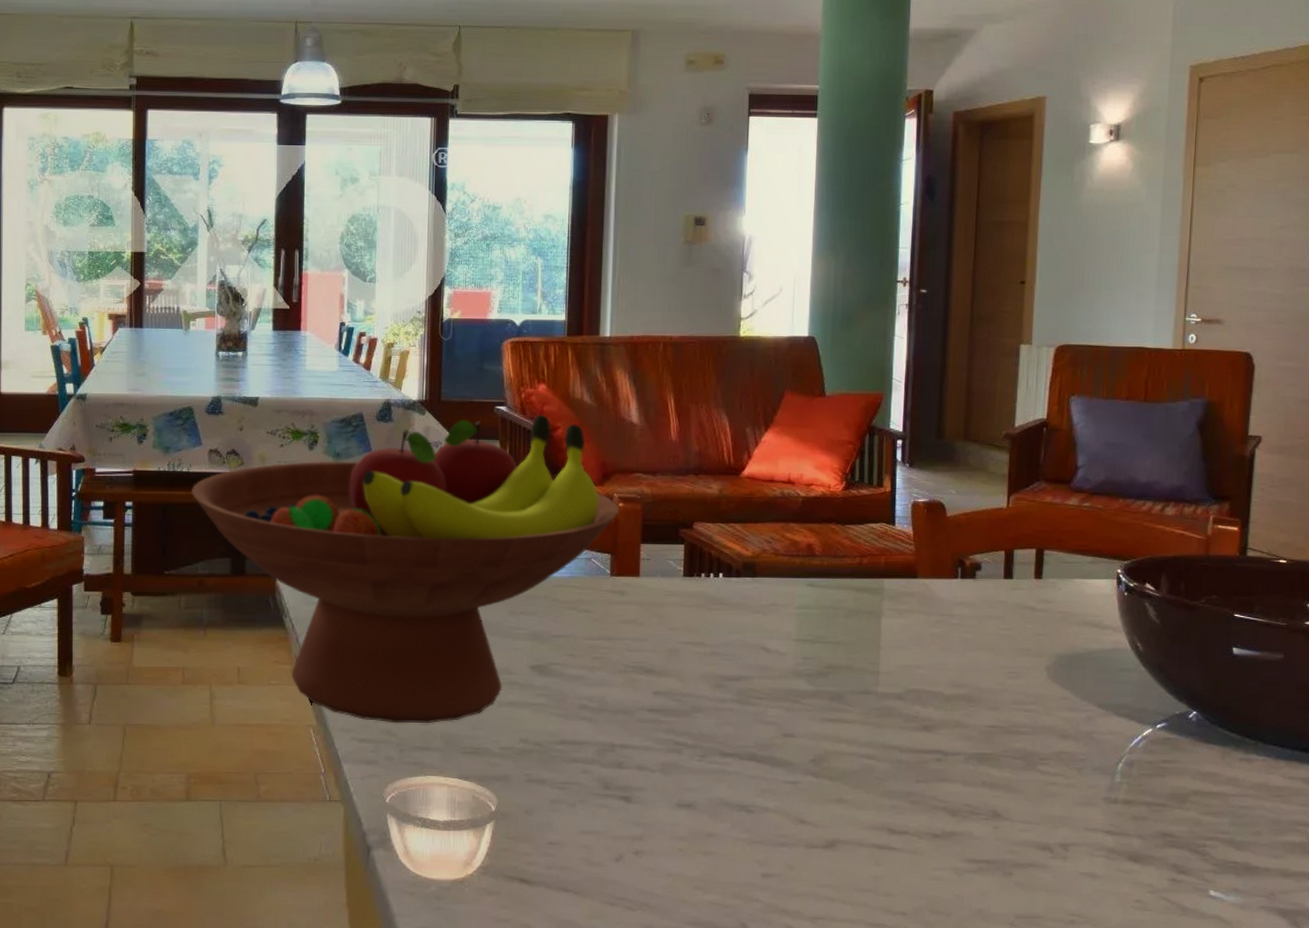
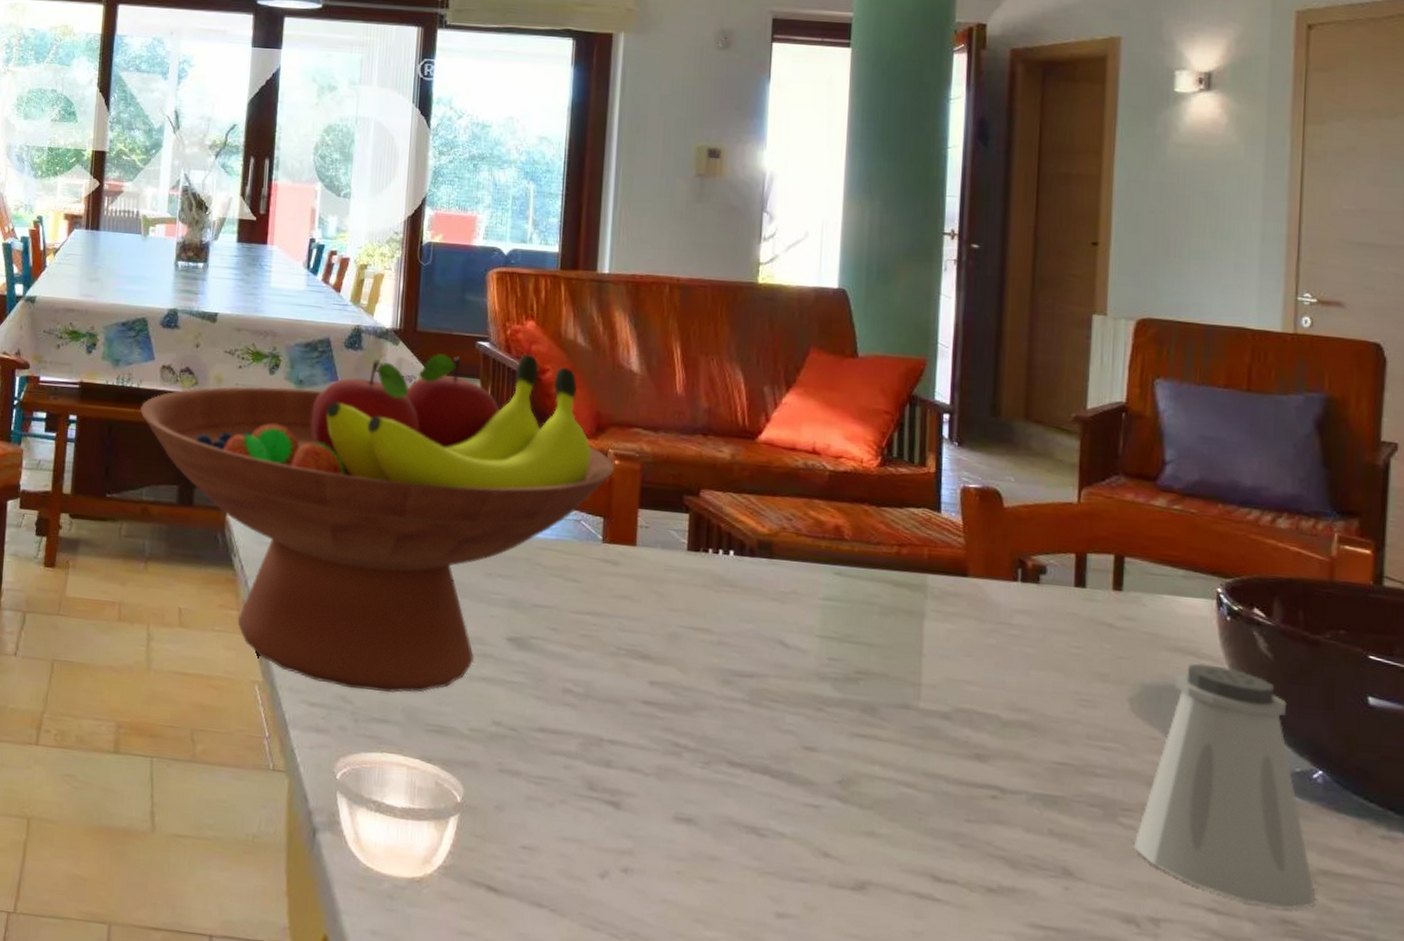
saltshaker: none [1048,633,1189,826] -> present [1133,663,1316,911]

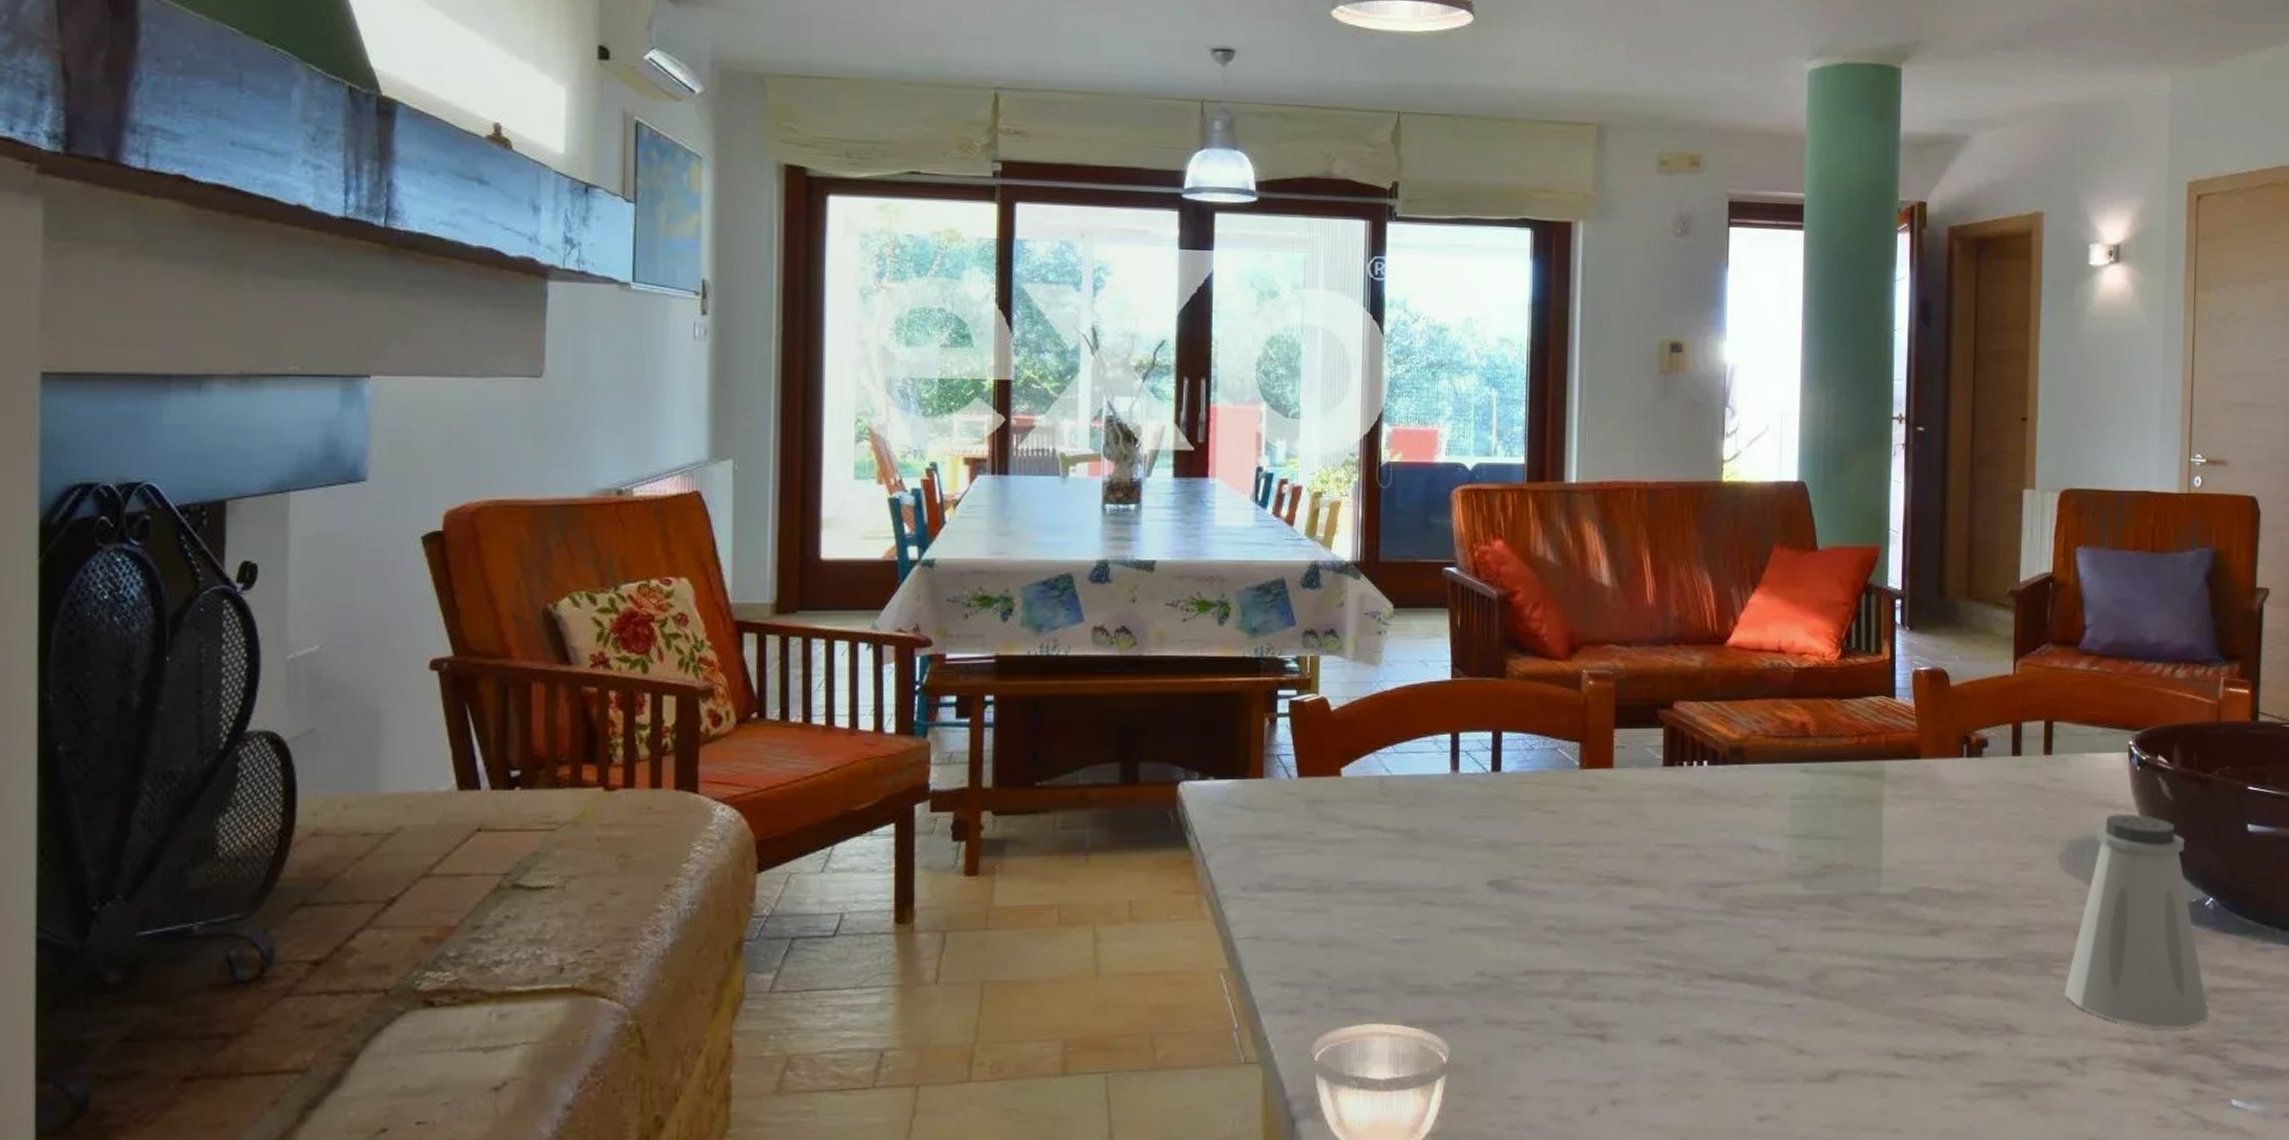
fruit bowl: present [140,353,615,693] -> none [1071,576,1589,961]

